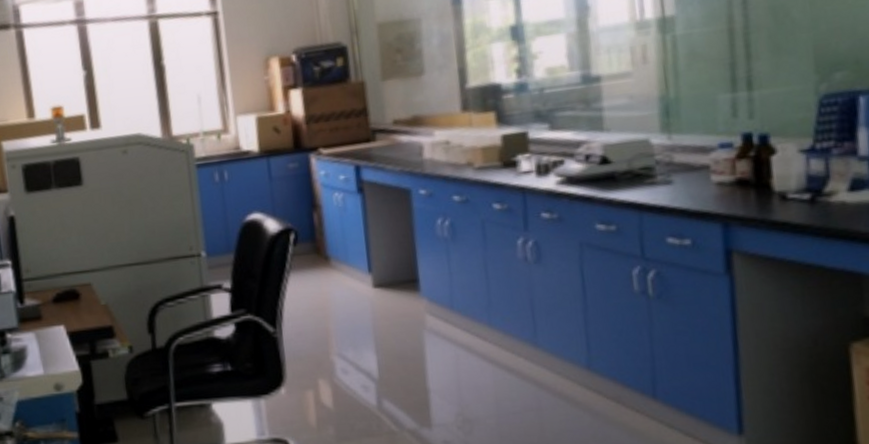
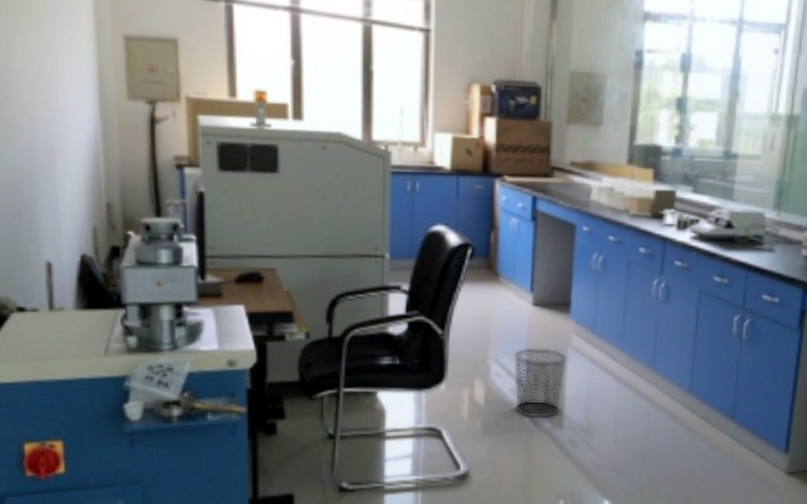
waste bin: none [359,333,427,418] -> present [513,347,568,419]

